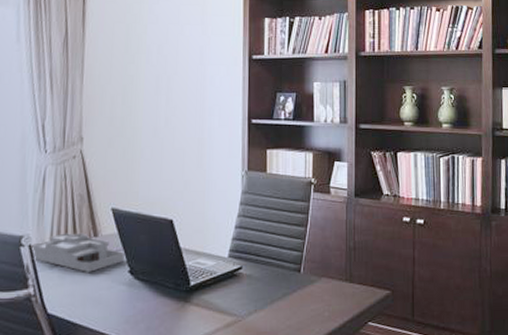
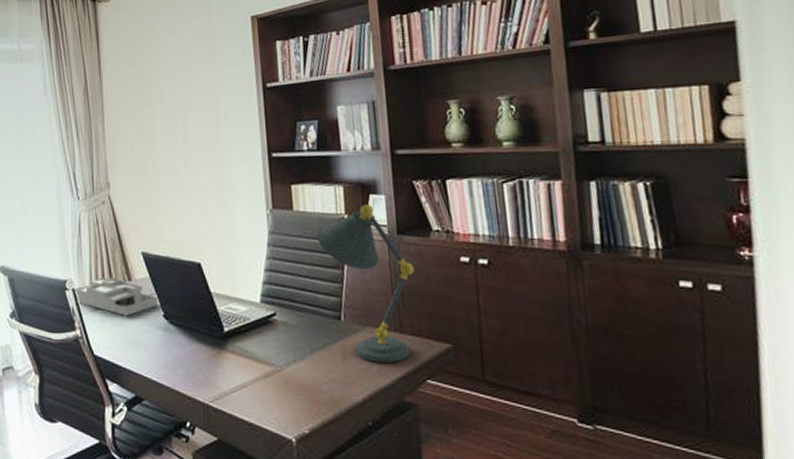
desk lamp: none [285,170,366,309] -> present [316,205,415,362]

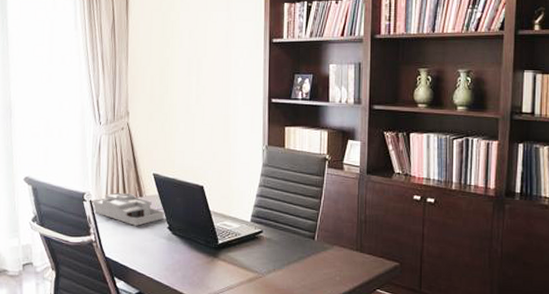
desk lamp: present [316,205,415,362] -> none [302,148,377,275]

